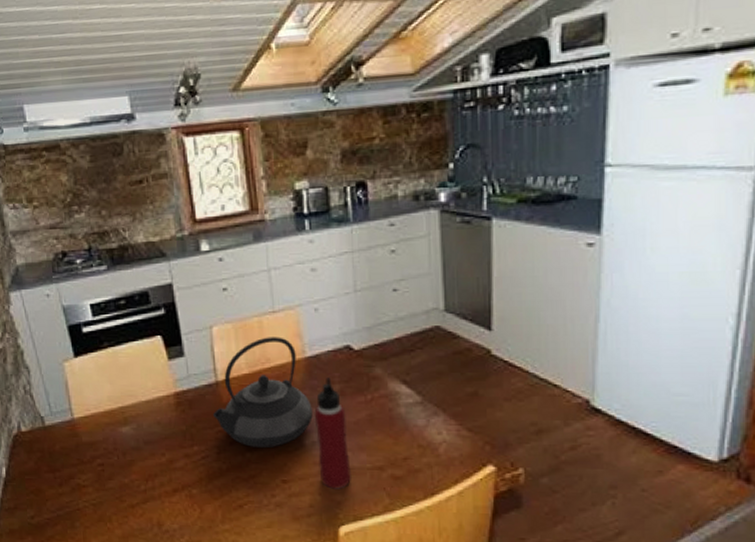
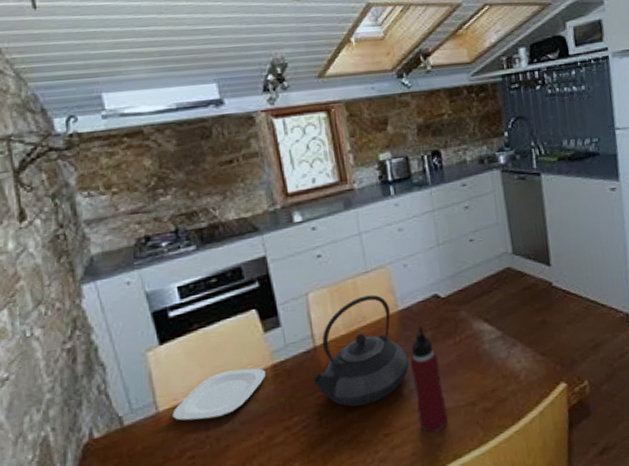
plate: none [85,391,168,433] -> present [172,368,266,421]

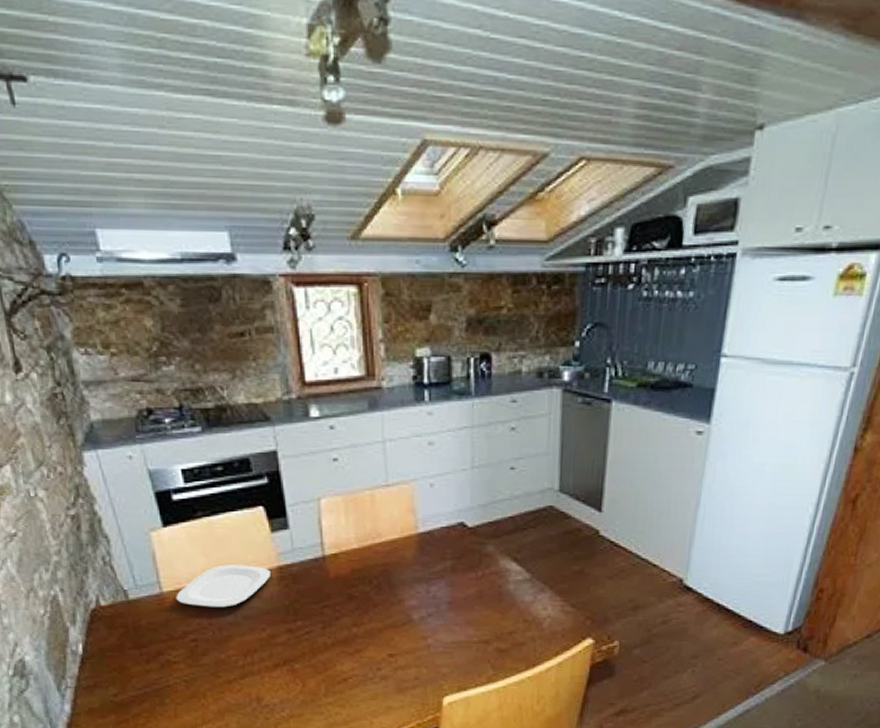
teapot: present [313,294,409,407] -> none [319,511,423,623]
water bottle: present [410,326,448,433] -> none [424,554,458,662]

